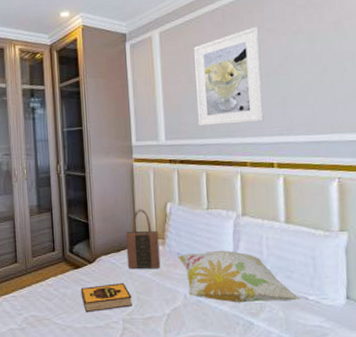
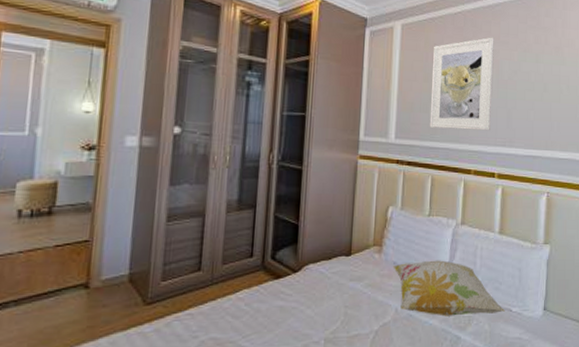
hardback book: present [80,282,132,313] -> none [278,295,338,332]
tote bag: present [125,208,161,269] -> none [338,211,376,280]

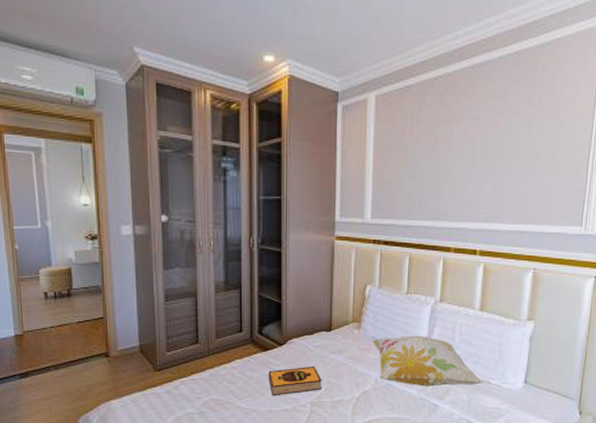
hardback book: none [278,295,338,332] -> present [268,365,322,396]
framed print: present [429,37,494,131] -> none [407,102,480,207]

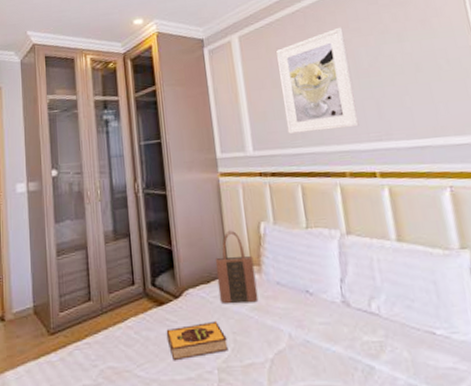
tote bag: none [320,290,355,353] -> present [215,230,258,303]
decorative pillow: present [372,335,484,387] -> none [277,276,427,342]
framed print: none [407,102,480,207] -> present [276,27,359,134]

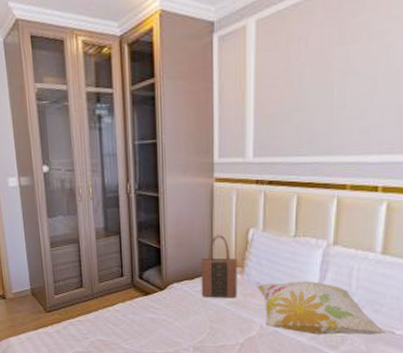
hardback book: present [166,320,228,361] -> none [150,310,204,339]
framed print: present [276,27,359,134] -> none [293,12,383,141]
decorative pillow: none [277,276,427,342] -> present [257,281,387,335]

